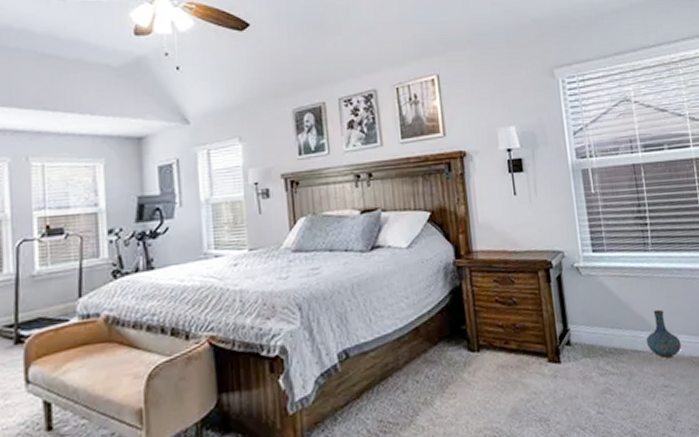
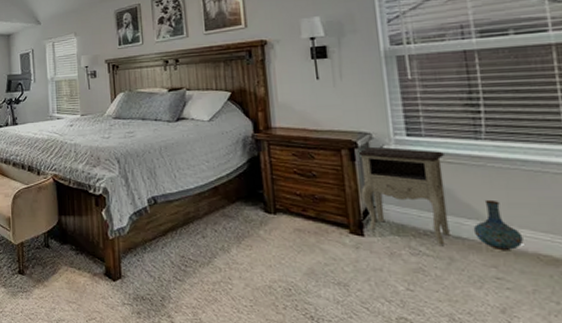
nightstand: none [551,265,629,361] -> present [356,146,450,245]

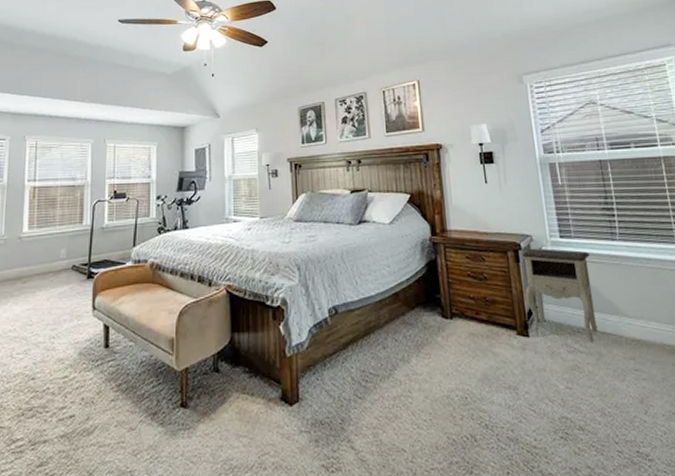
vase: present [473,199,524,251] -> none [614,295,653,344]

